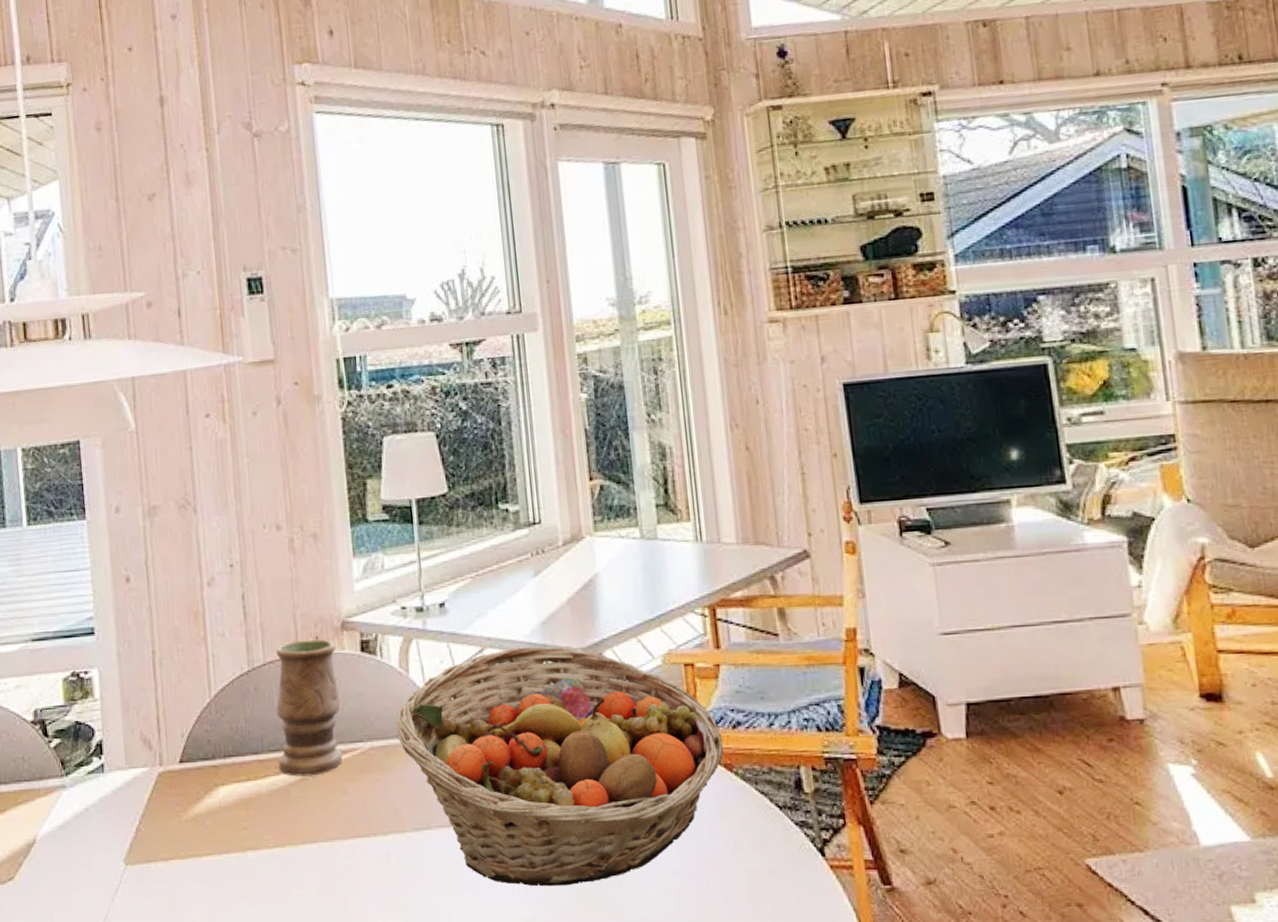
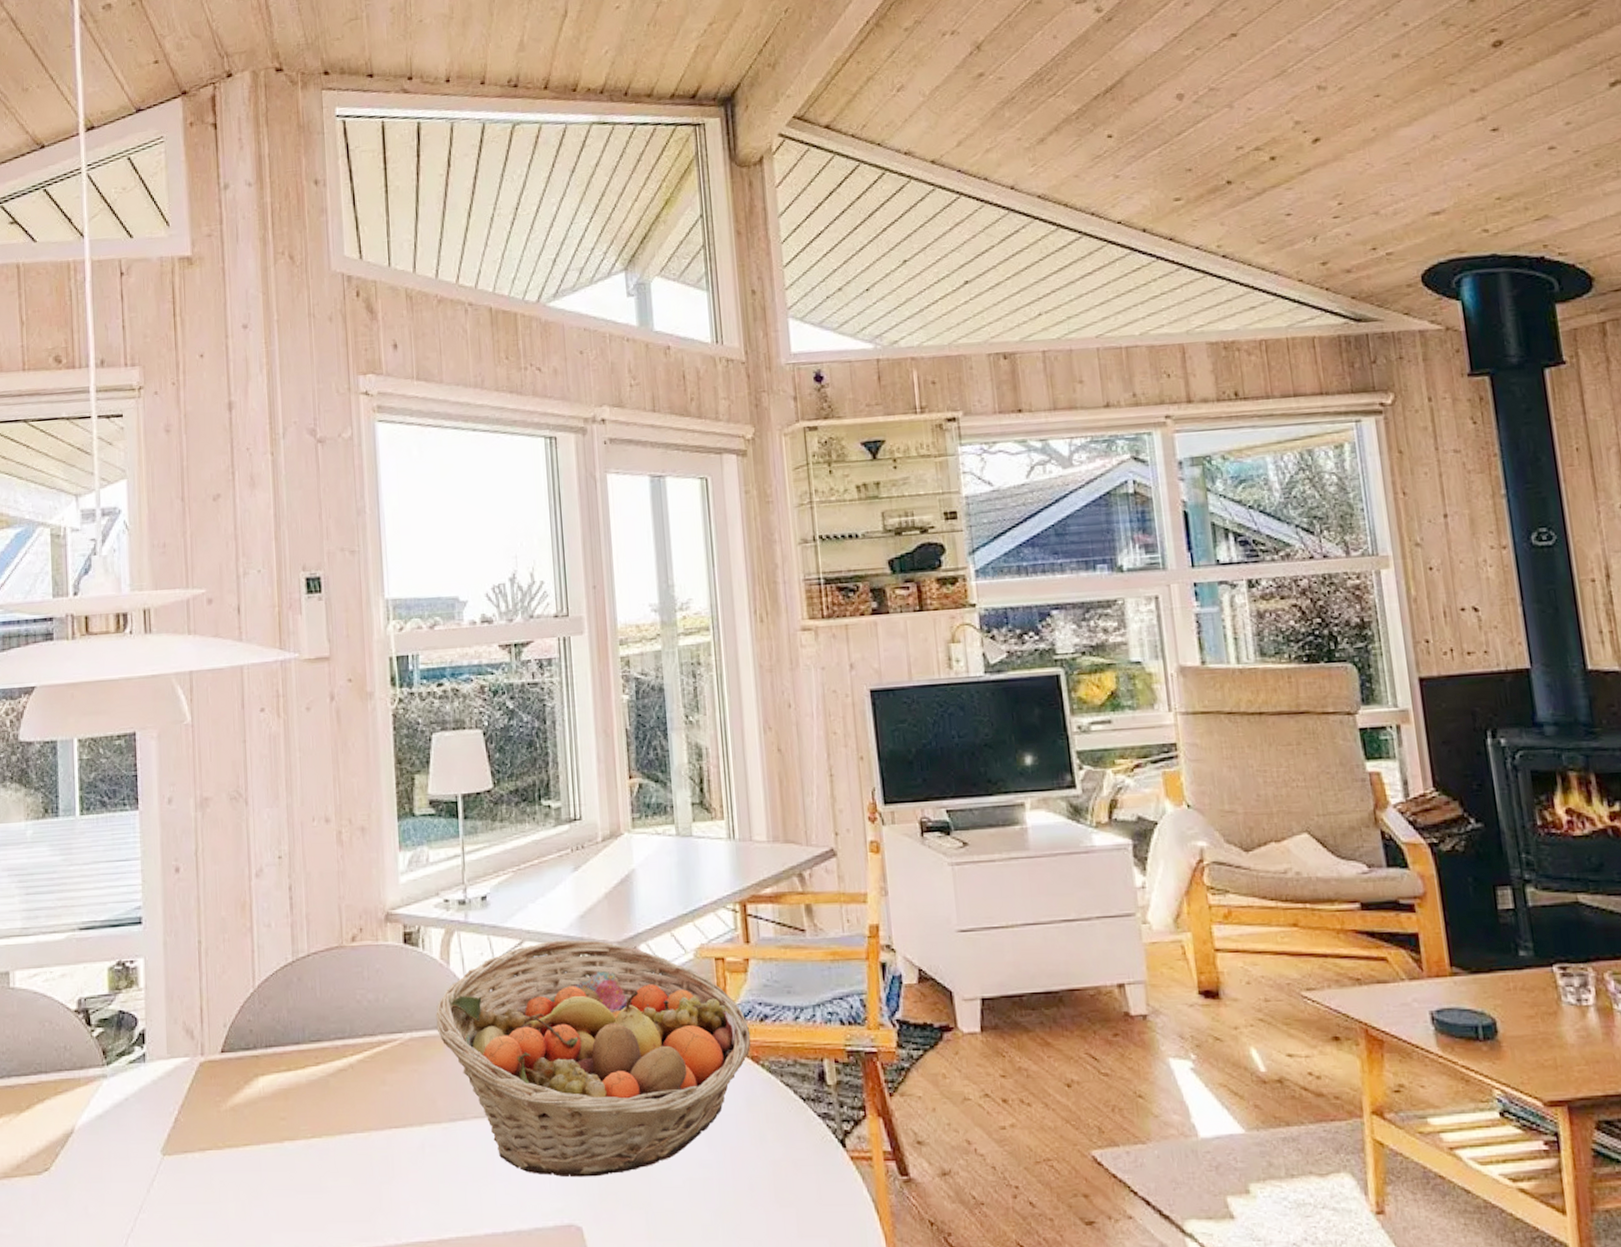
vase: present [275,639,343,777] -> none [318,931,383,1067]

